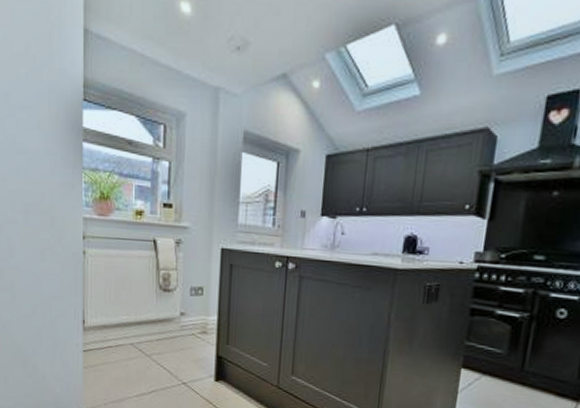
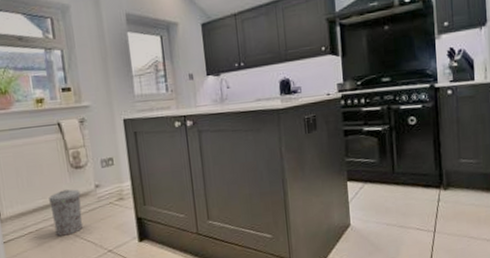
trash can: none [133,311,164,358] -> present [49,189,84,236]

